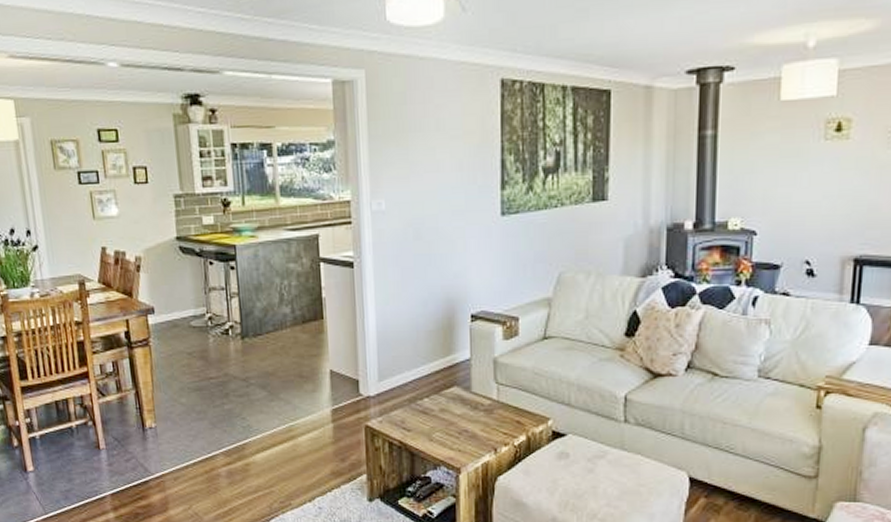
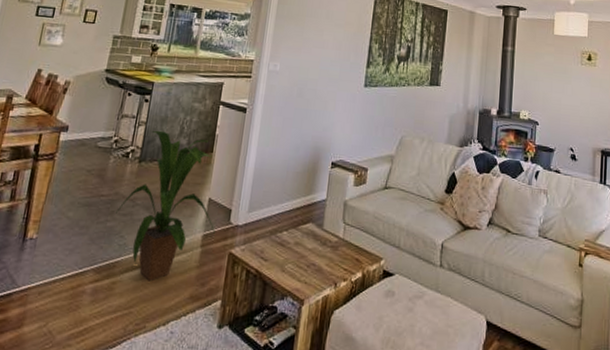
house plant: none [230,300,345,461] -> present [116,130,215,282]

